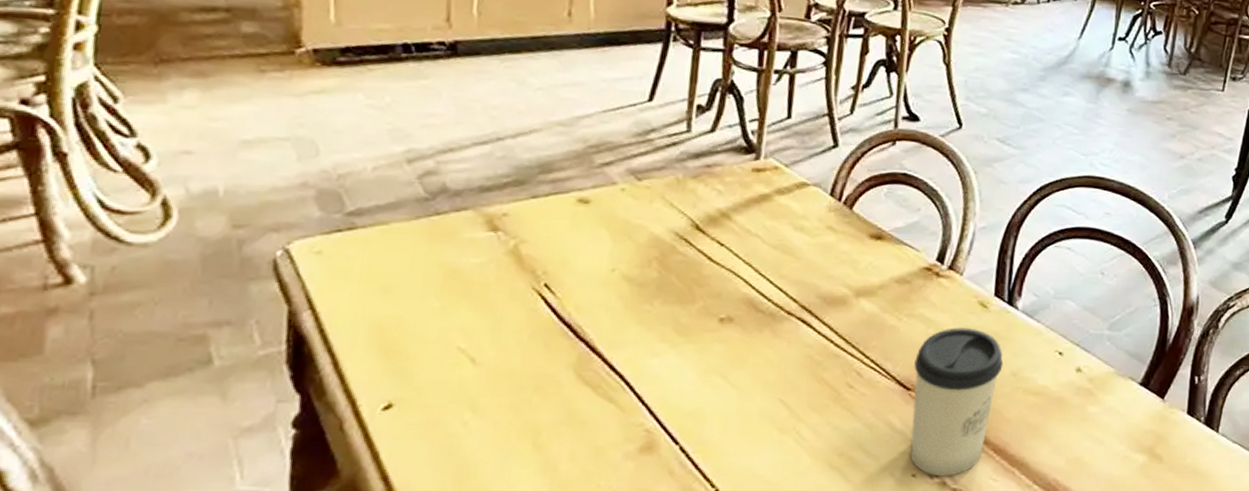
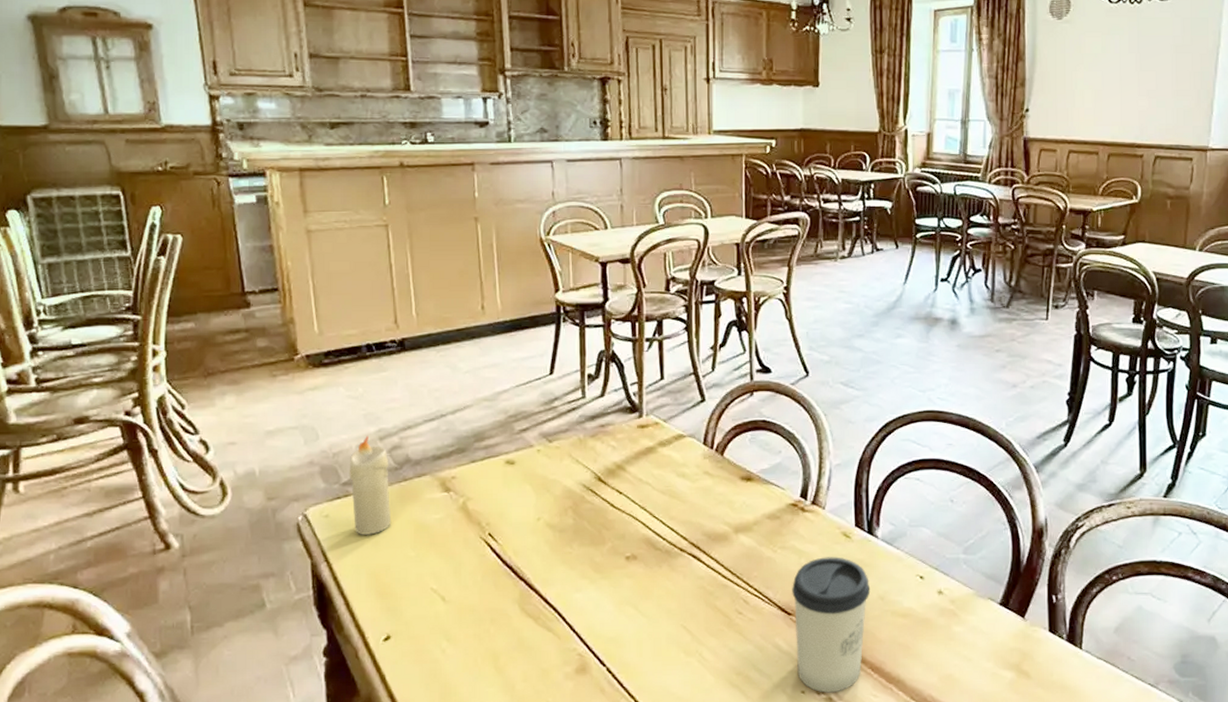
candle: none [357,155,418,280] -> present [349,435,392,536]

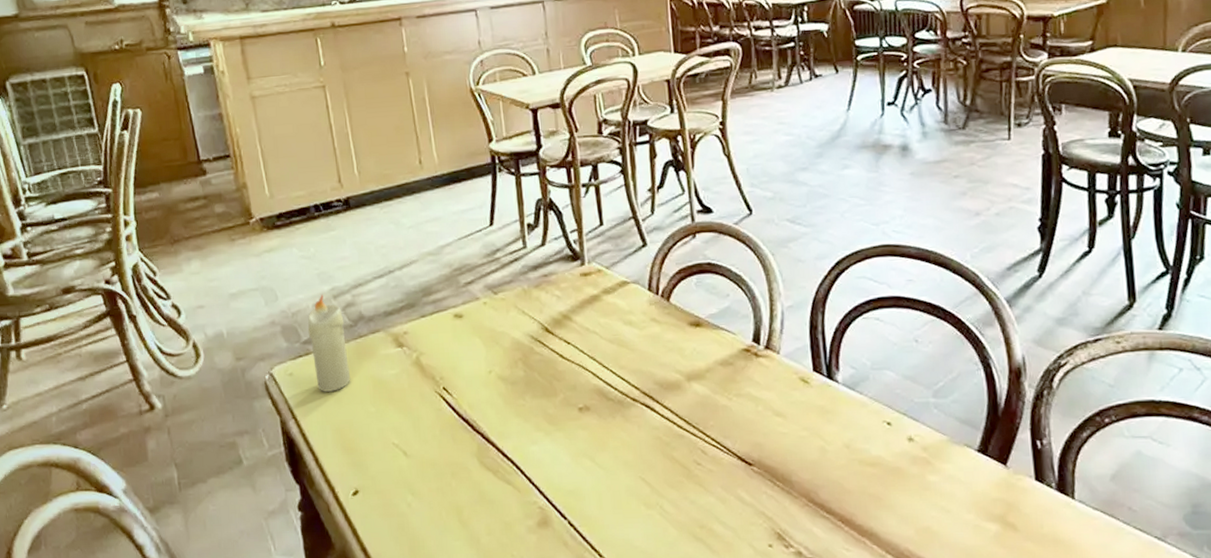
cup: present [792,557,871,693] -> none [751,403,835,547]

